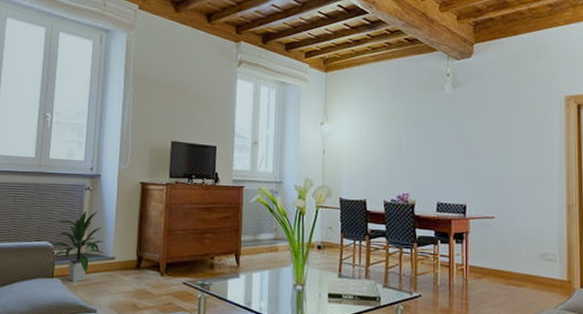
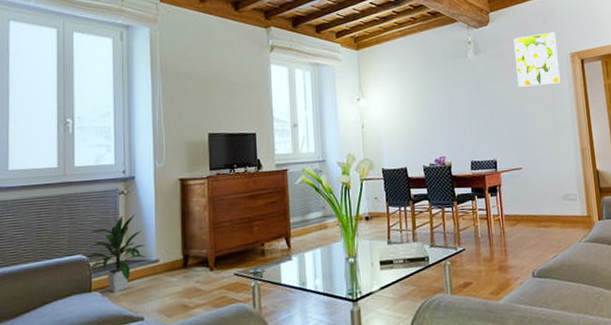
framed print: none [498,70,550,129] -> present [513,32,561,87]

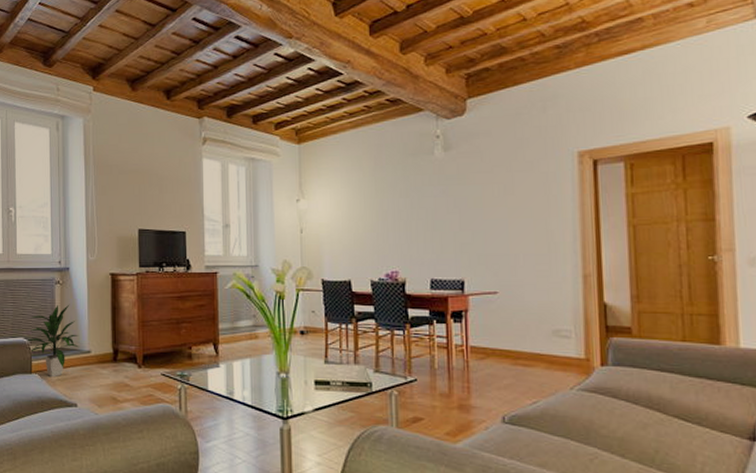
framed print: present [513,32,561,87] -> none [498,123,560,193]

